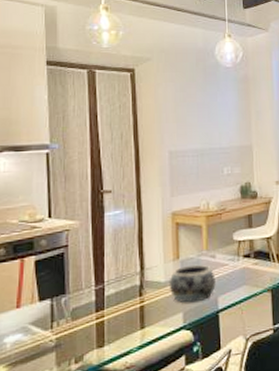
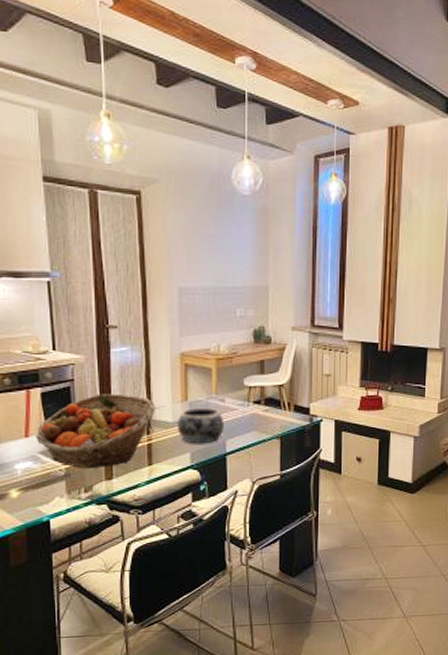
fruit basket: none [27,257,149,337] -> present [35,393,156,468]

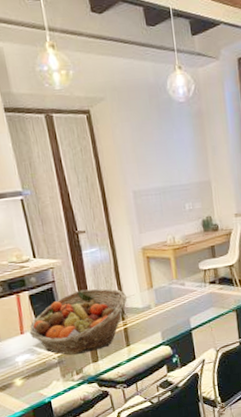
decorative bowl: present [176,407,224,444] -> none [146,291,187,324]

